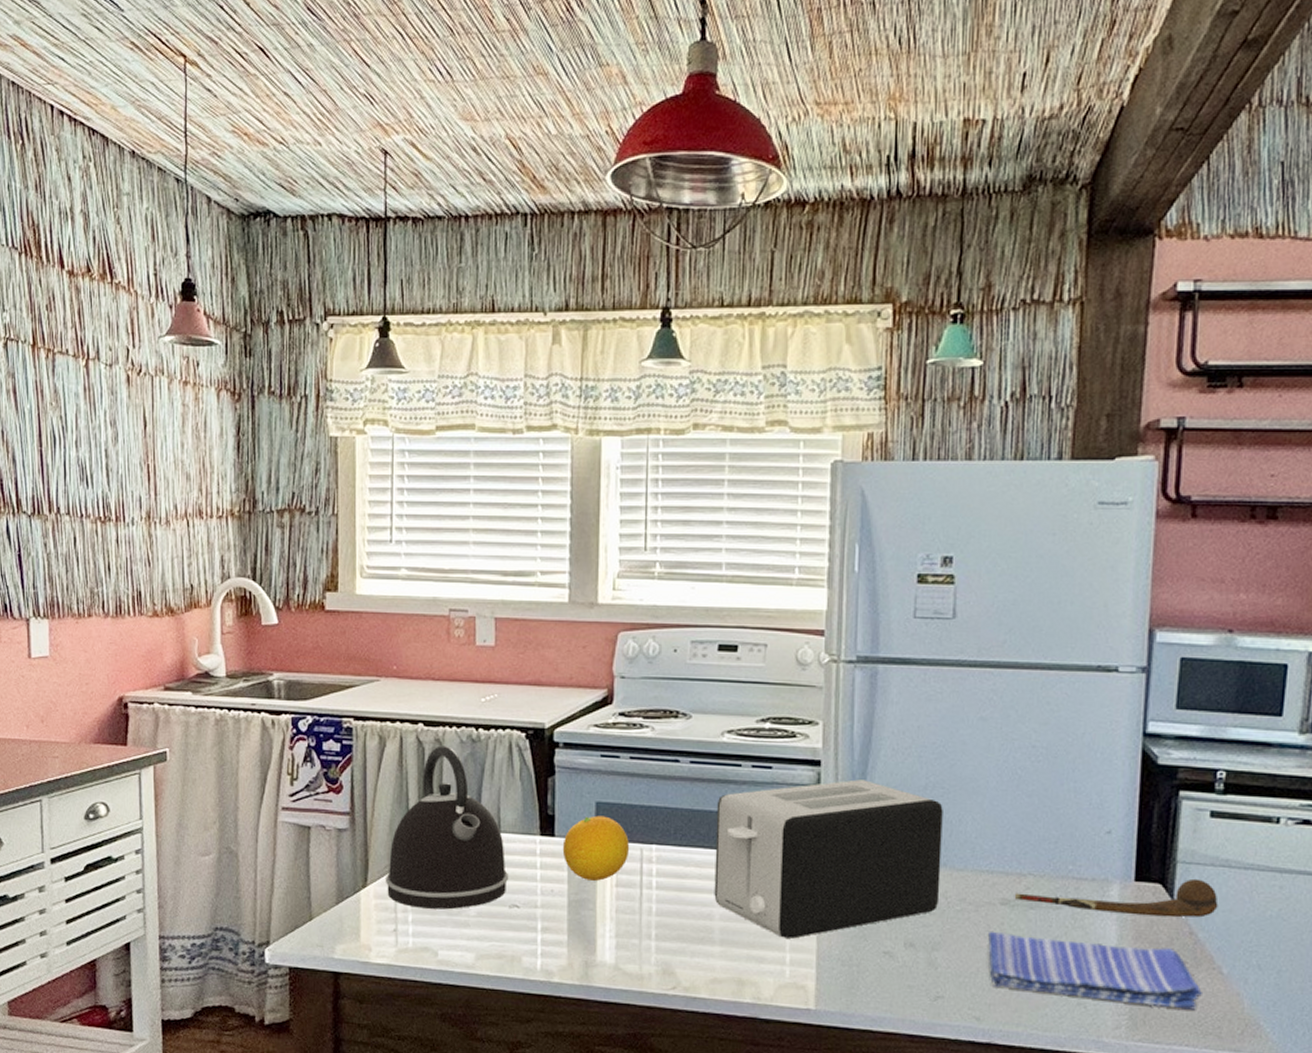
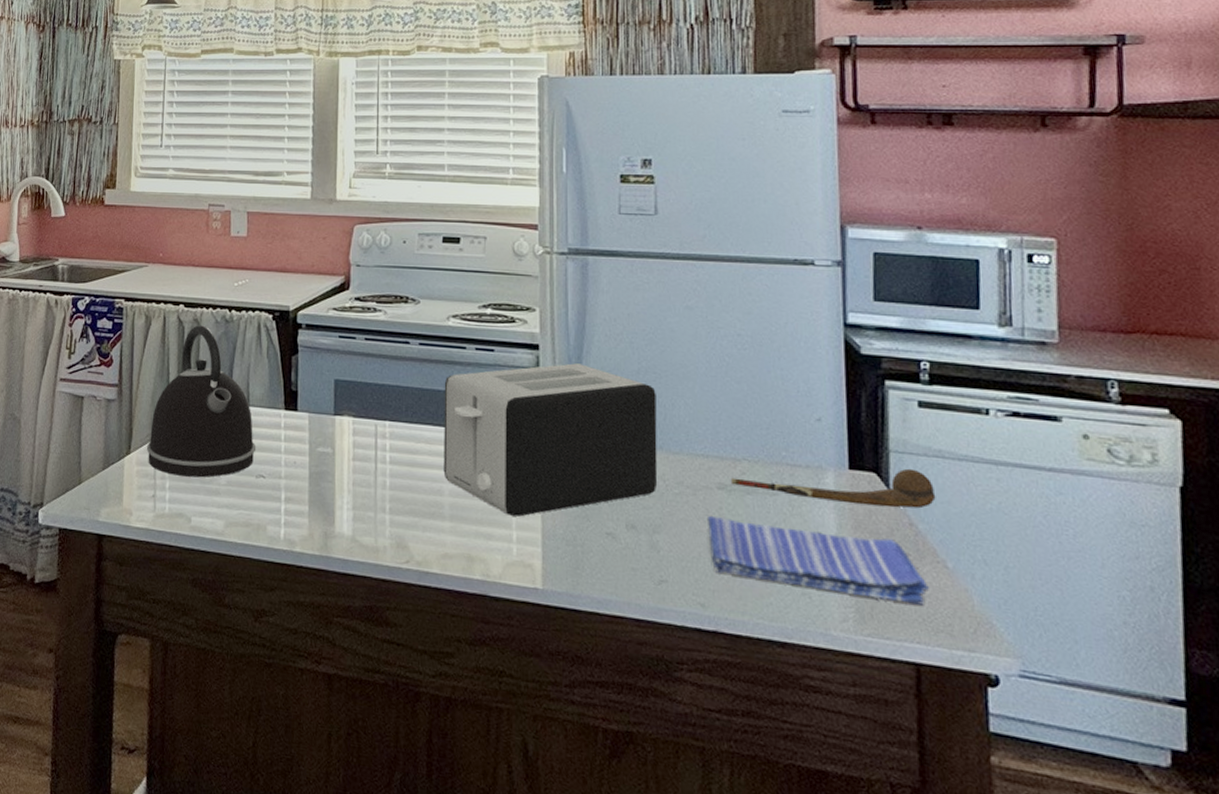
fruit: present [562,815,630,881] -> none [304,392,366,454]

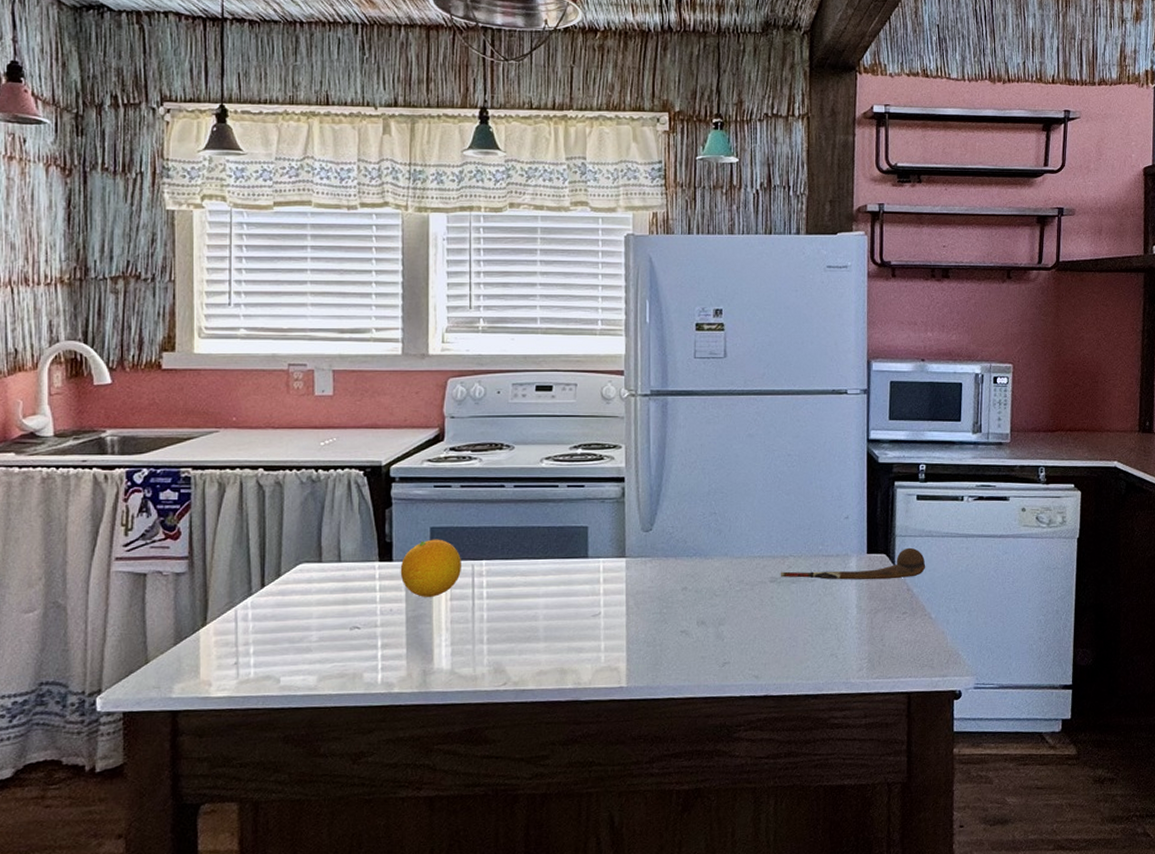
kettle: present [146,325,256,478] -> none [225,487,350,640]
fruit: none [304,392,366,454] -> present [400,539,462,597]
toaster: present [443,363,658,517] -> none [538,491,723,629]
dish towel: present [706,515,929,606] -> none [761,603,918,650]

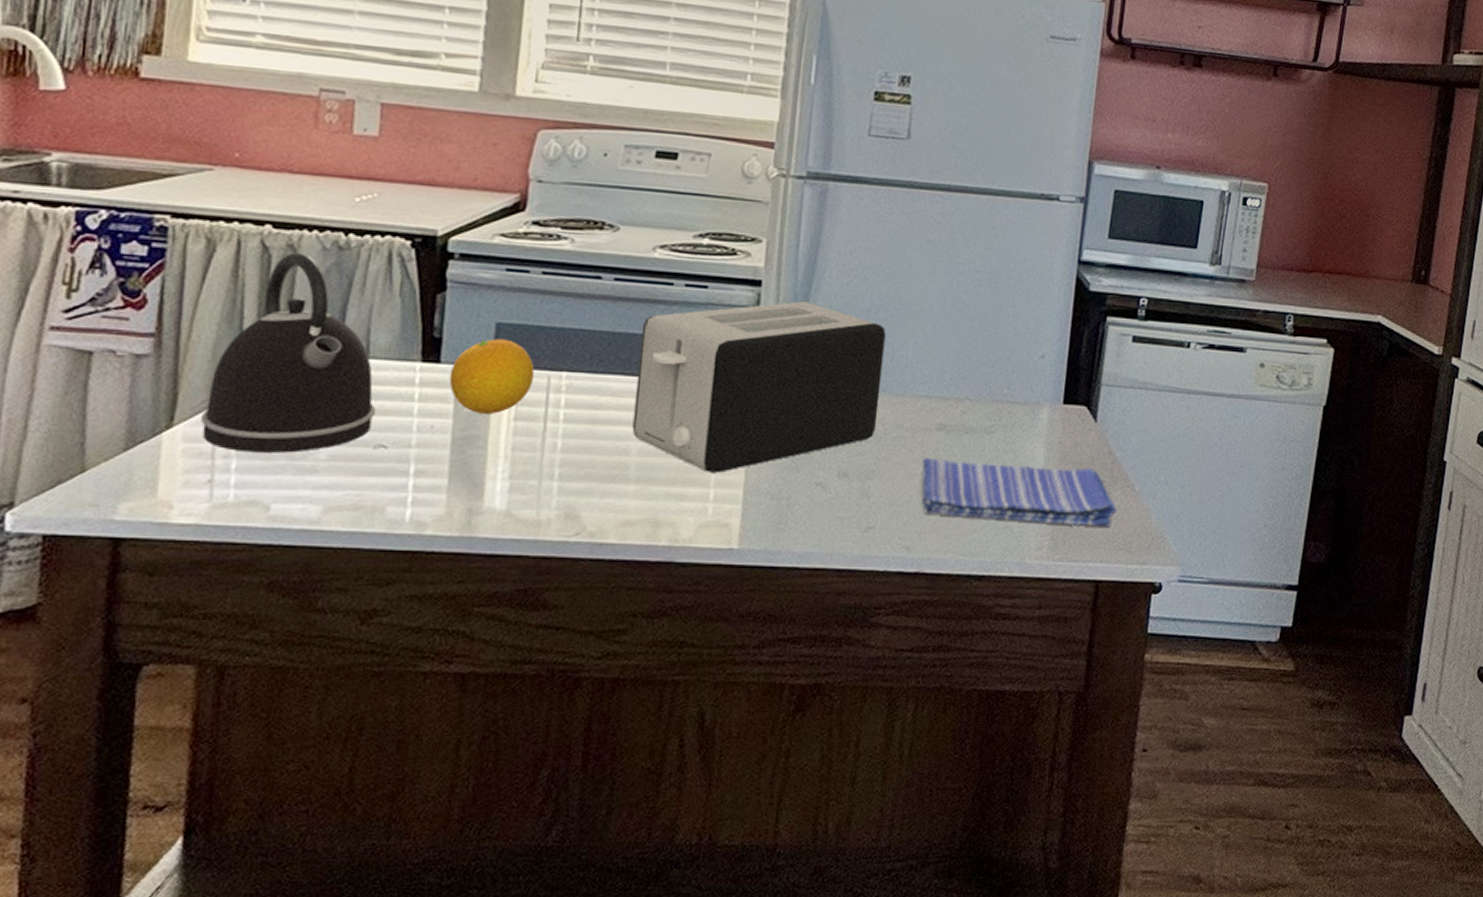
kettle: none [225,487,350,640] -> present [200,252,376,453]
toaster: none [538,491,723,629] -> present [632,301,886,473]
dish towel: none [761,603,918,650] -> present [921,457,1117,527]
spoon: present [780,547,926,580] -> none [950,400,1135,439]

